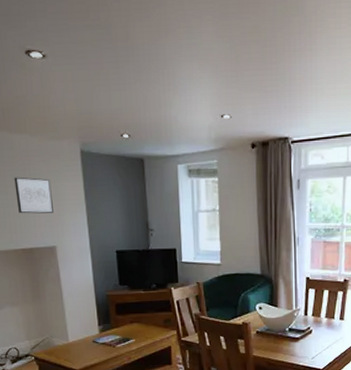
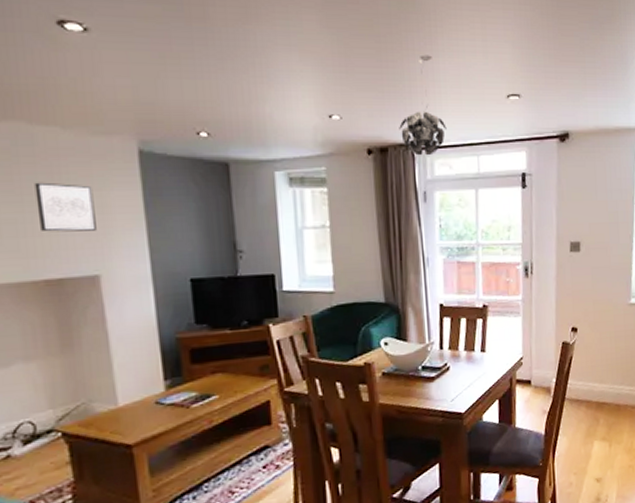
pendant light: none [279,54,321,148] -> present [399,54,447,156]

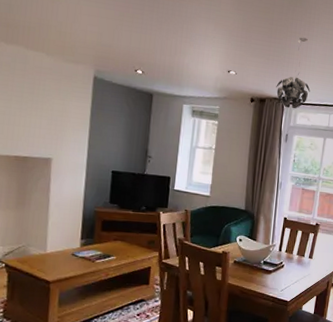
wall art: present [34,182,96,232] -> none [19,88,59,127]

